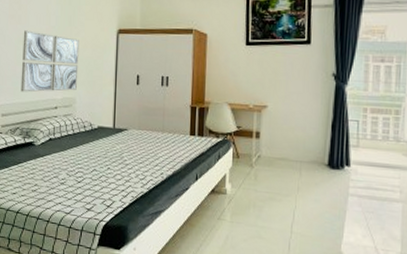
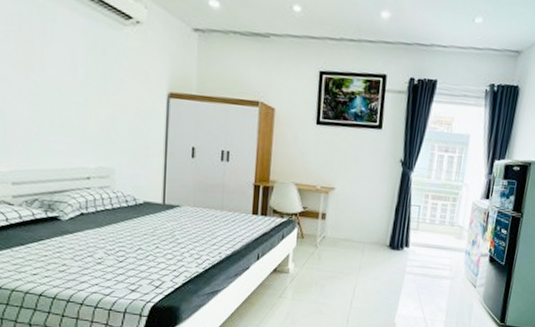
wall art: present [20,30,79,92] -> none [38,81,118,160]

